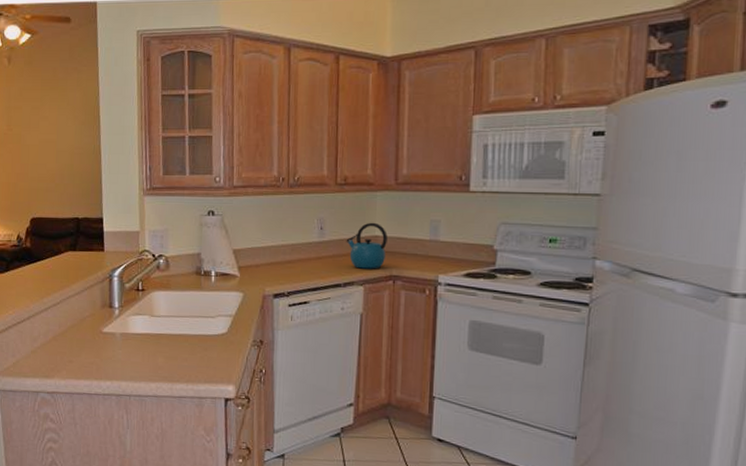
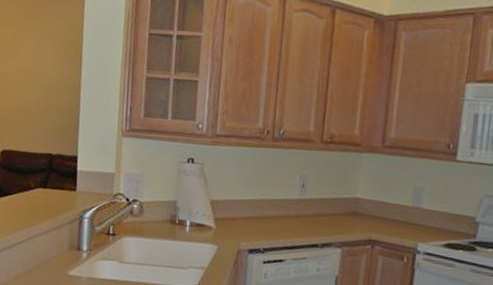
kettle: present [346,222,388,269] -> none [327,183,370,232]

